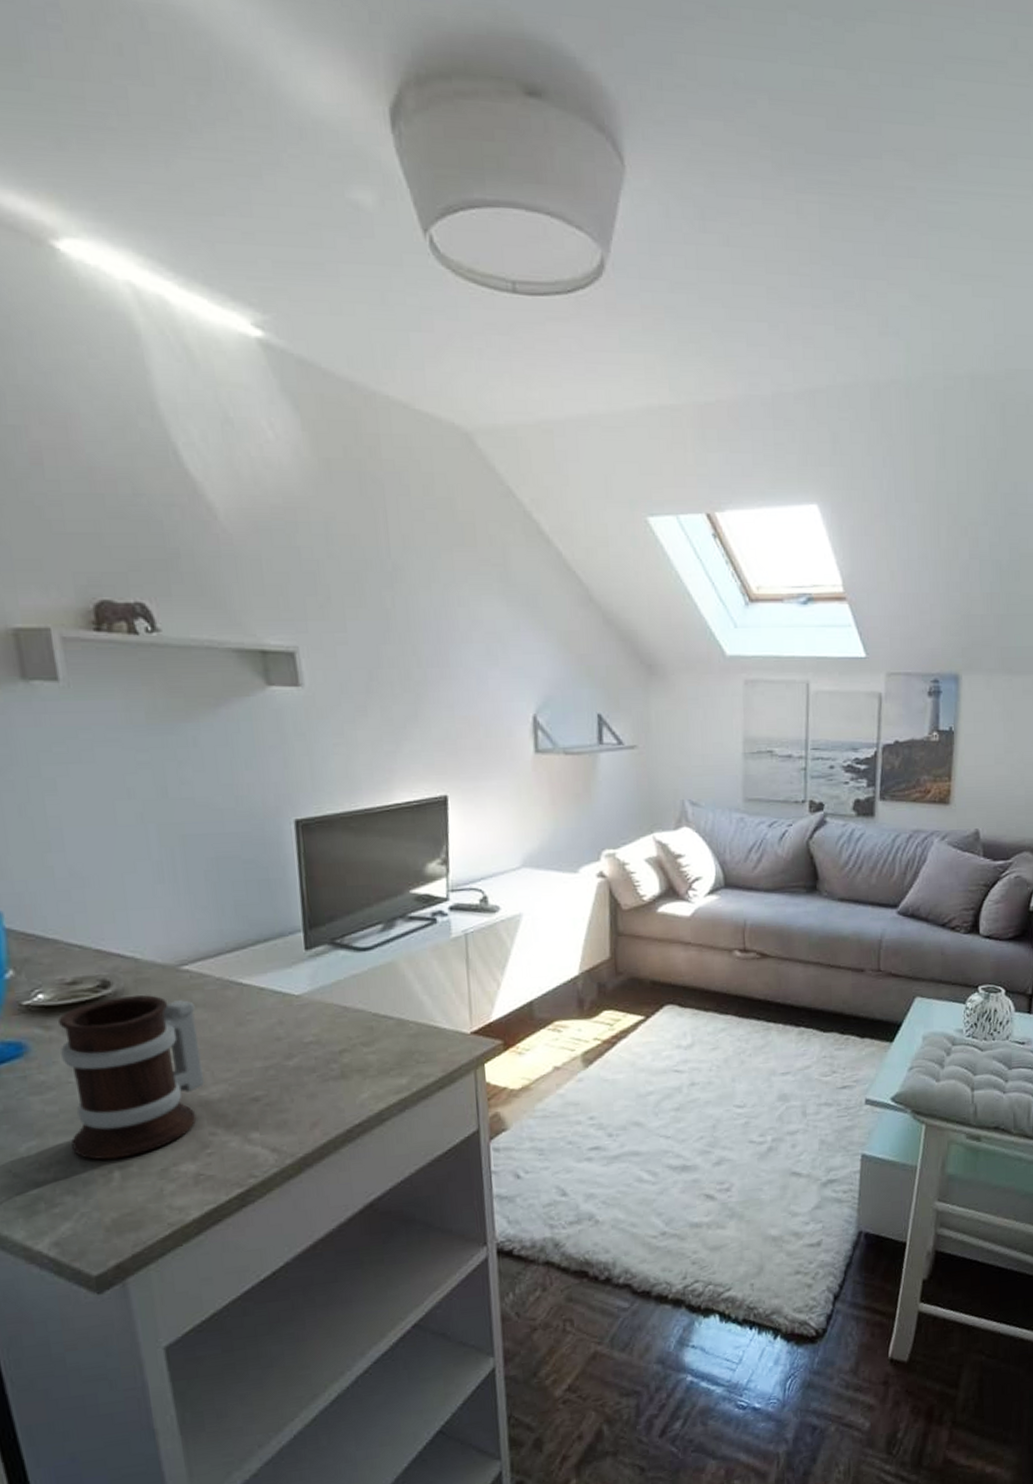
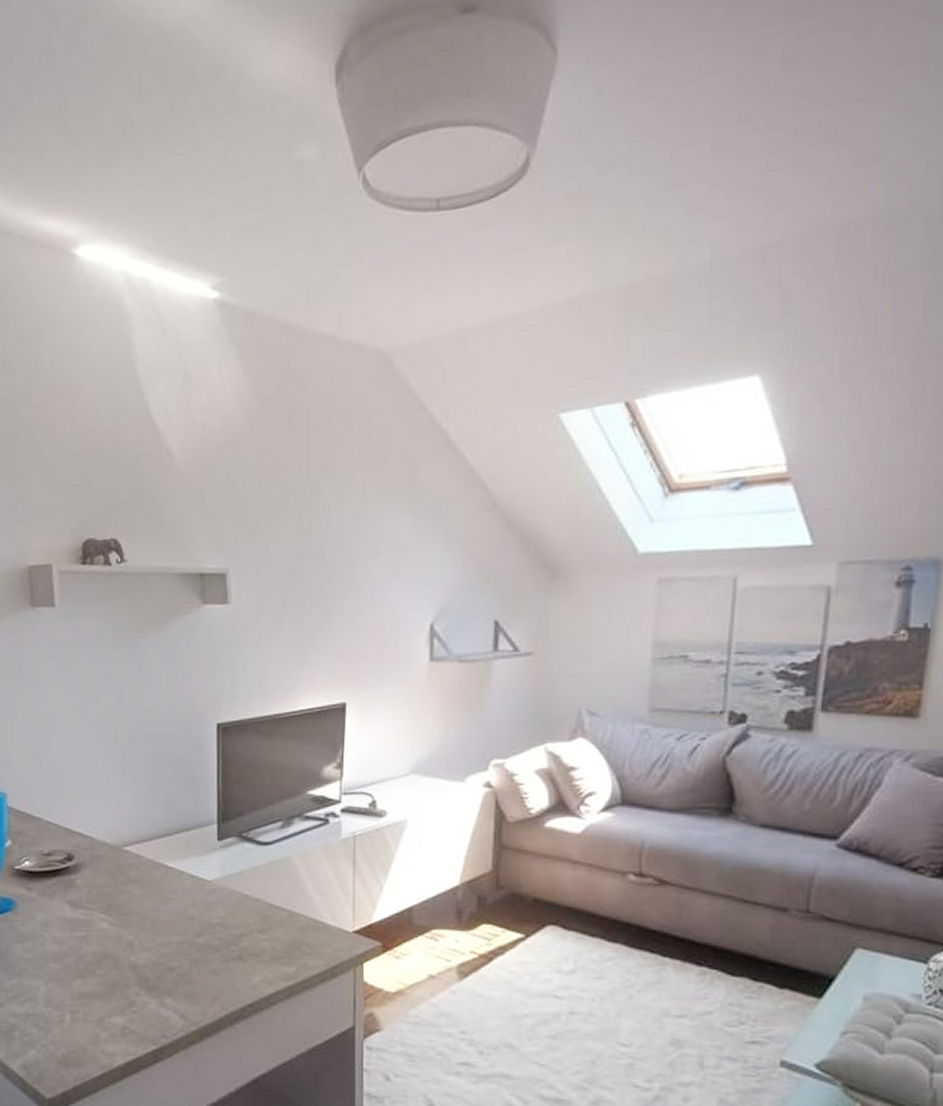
mug: present [58,994,204,1160] -> none [37,868,134,1004]

